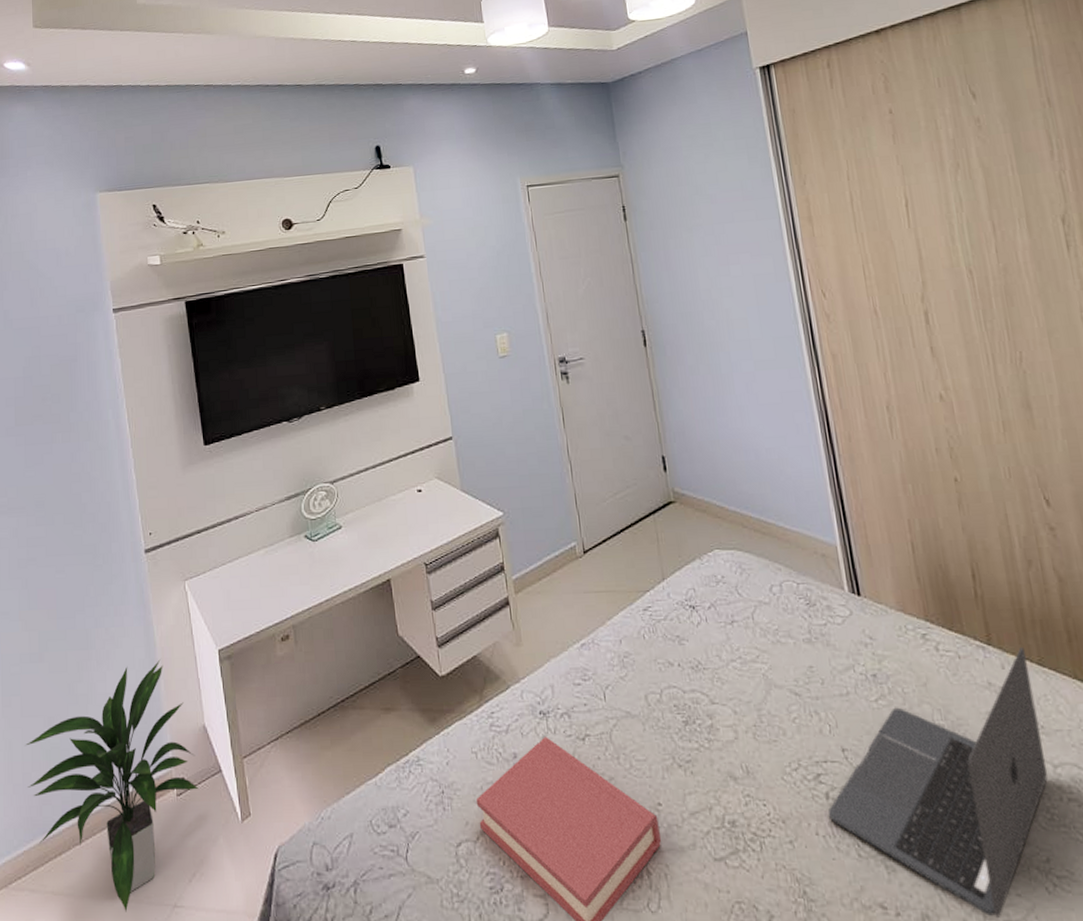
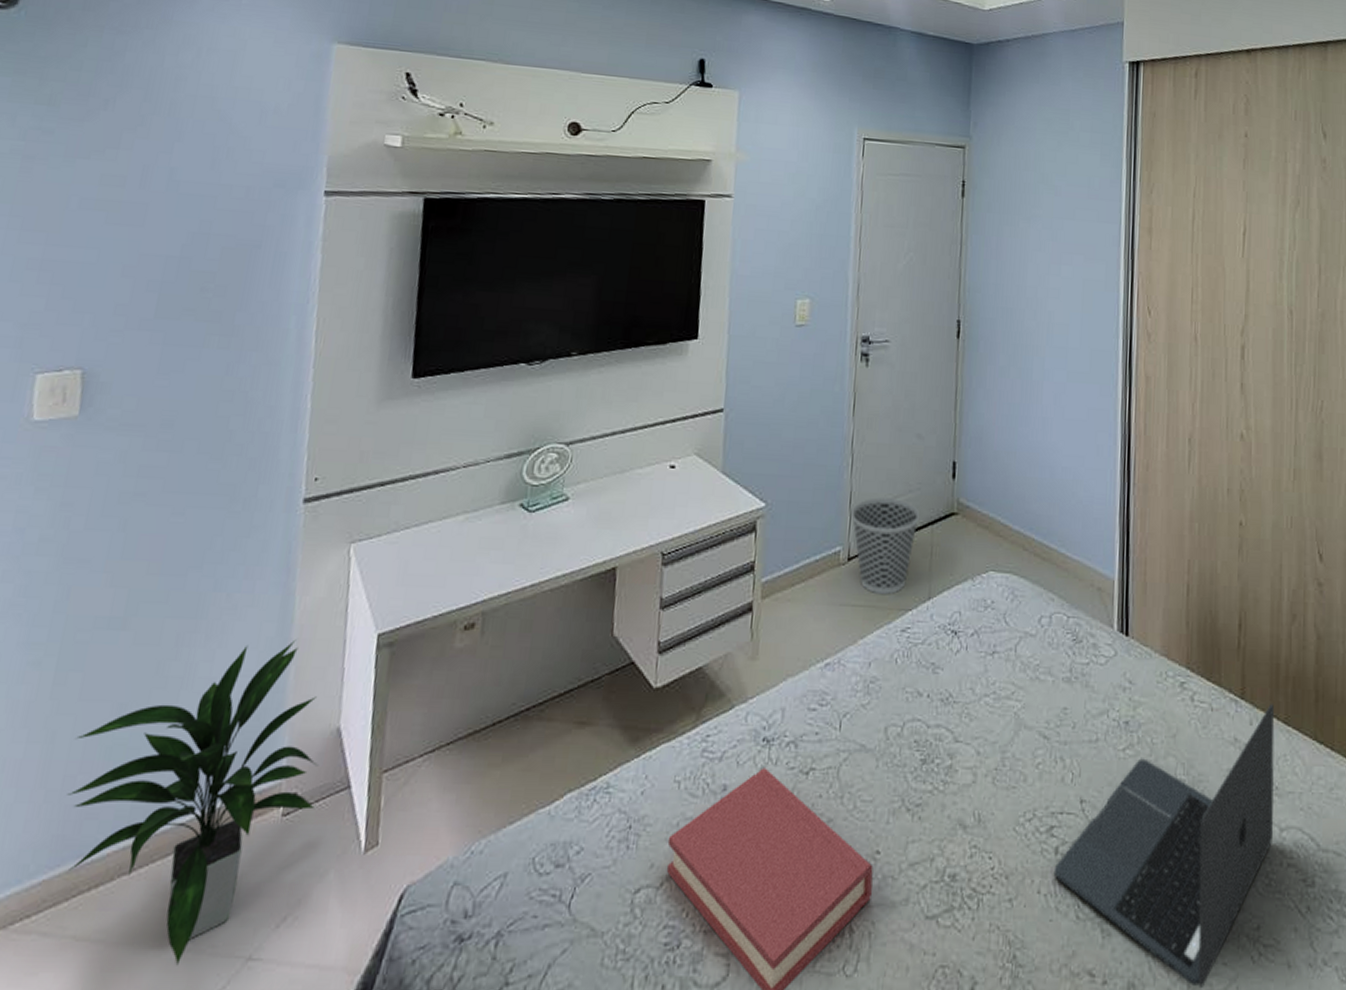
wastebasket: none [579,495,641,581] -> present [851,497,920,595]

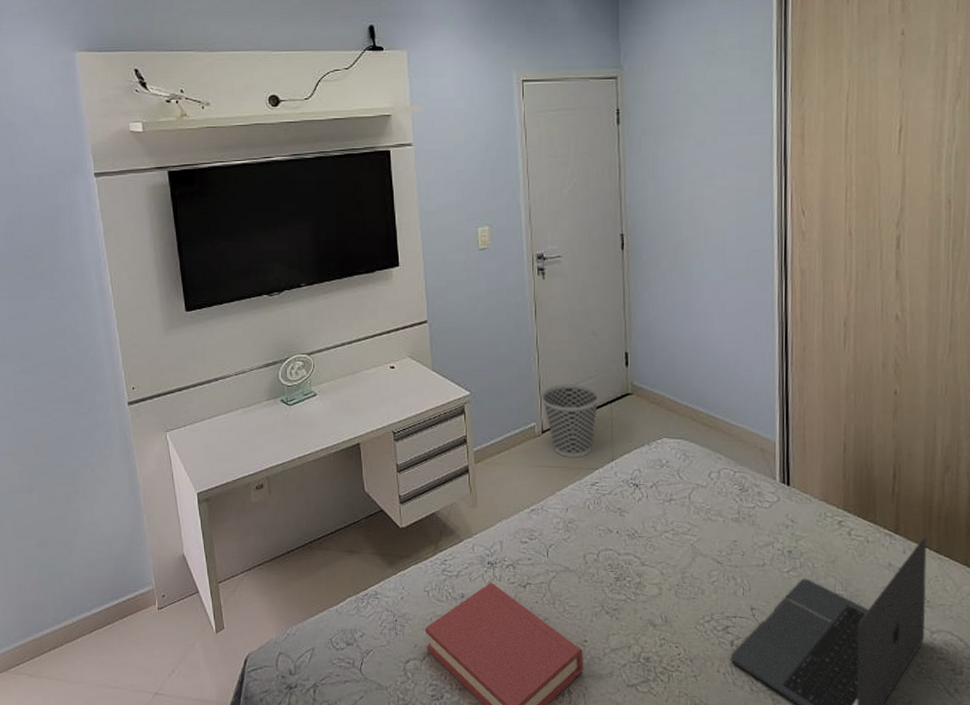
indoor plant: present [67,639,318,966] -> none [19,497,178,696]

